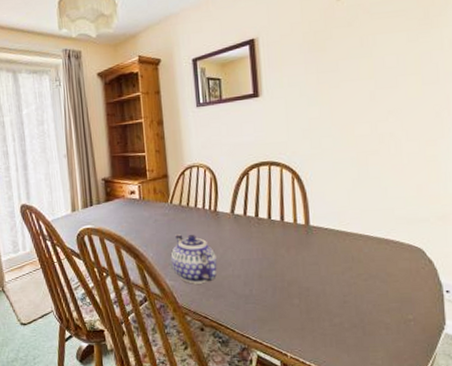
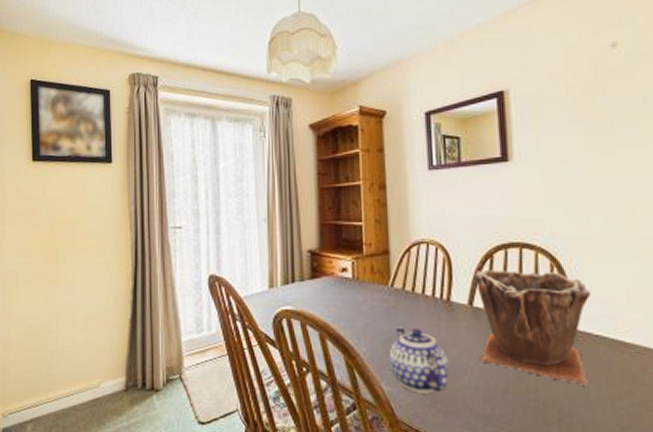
plant pot: none [235,182,322,267] -> present [475,270,592,385]

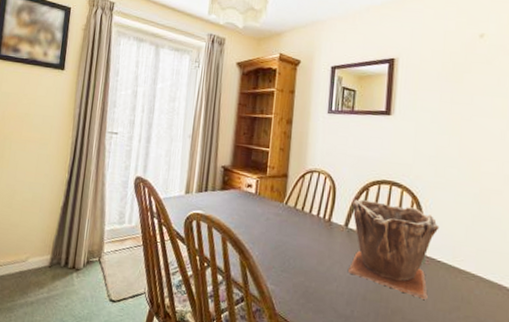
teapot: present [389,327,449,394] -> none [275,237,323,295]

